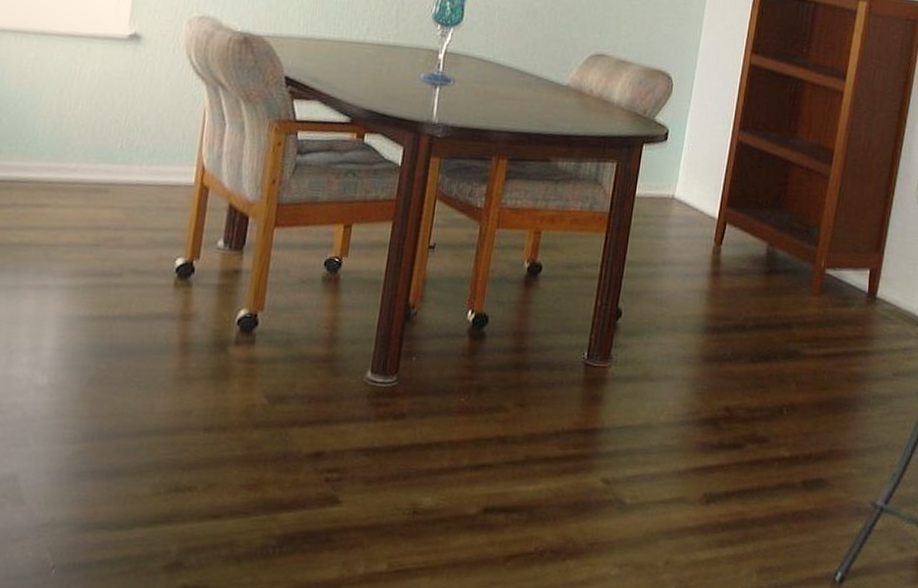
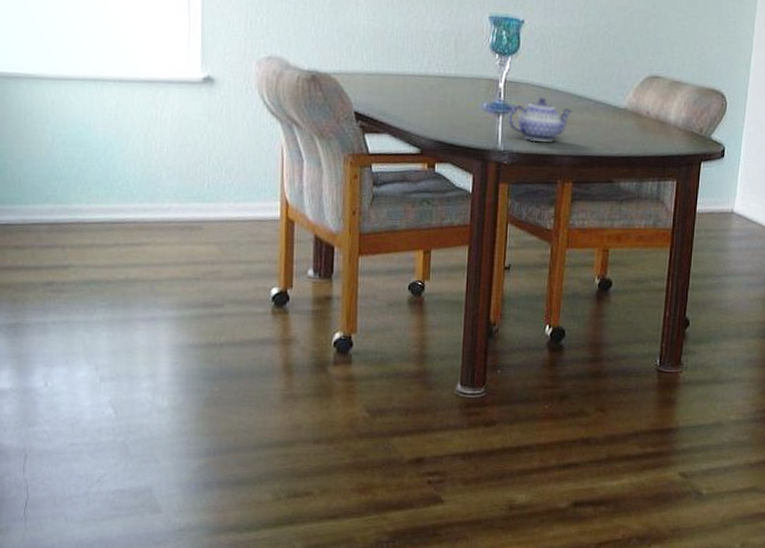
teapot: none [445,70,514,117] -> present [508,96,573,142]

